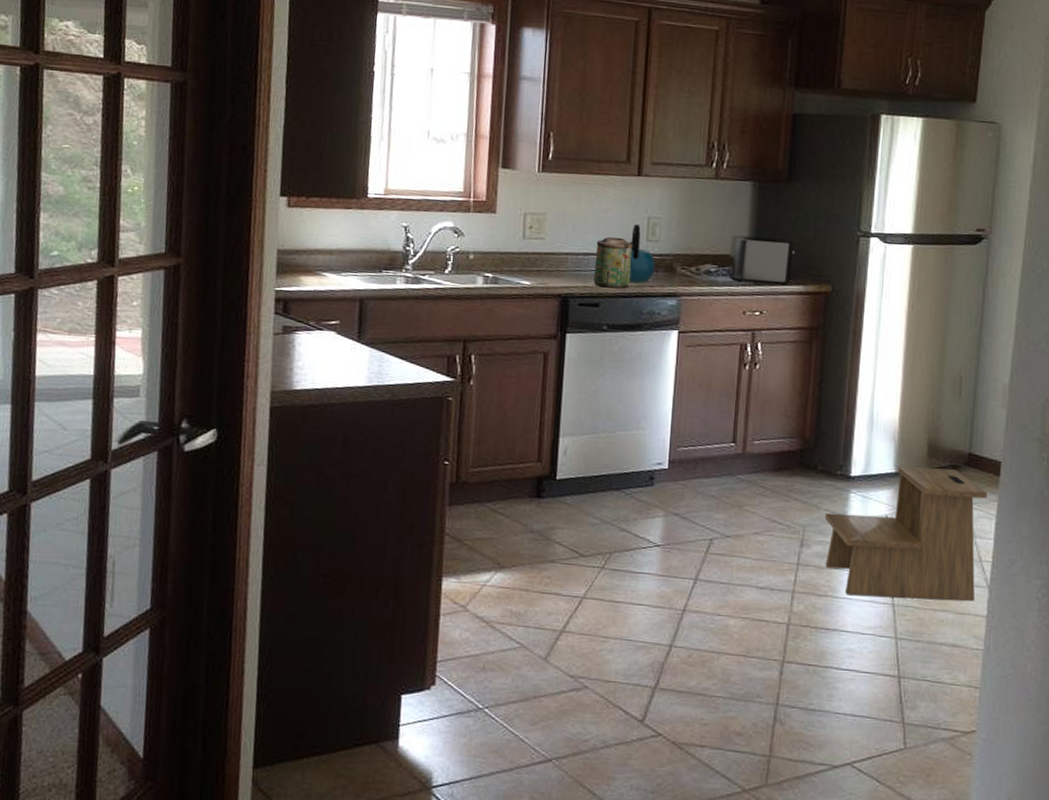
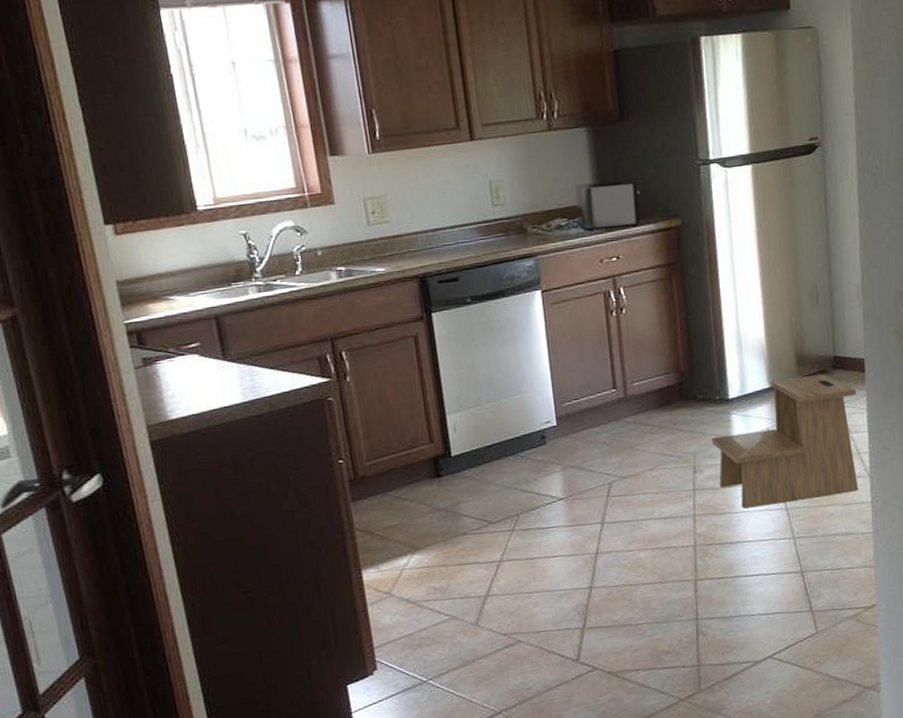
canister: present [593,236,633,289] -> none [442,207,485,261]
kettle: present [629,224,656,284] -> none [476,191,507,251]

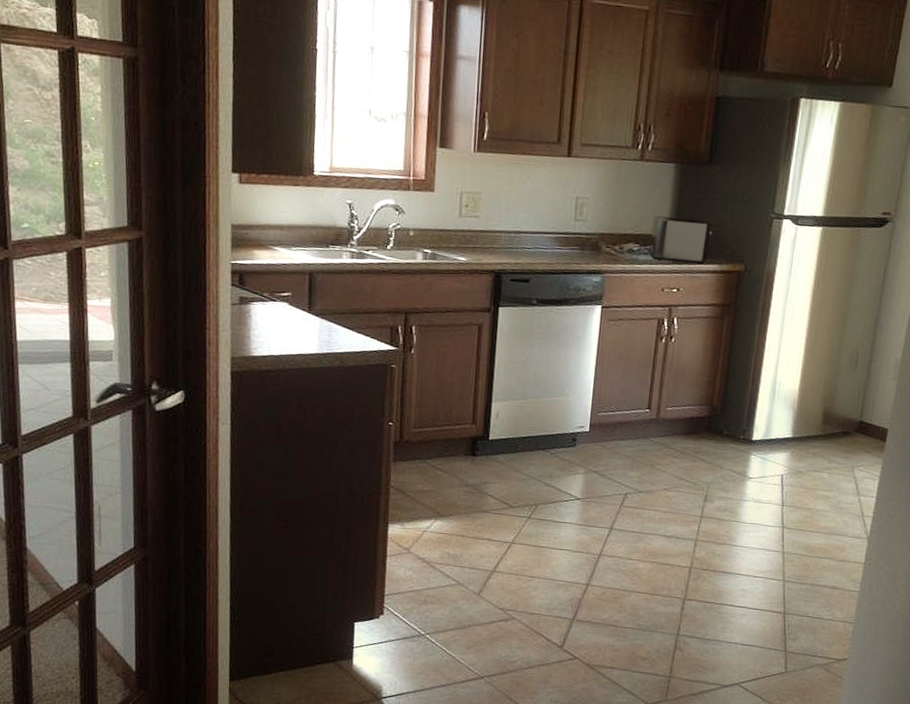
step stool: present [711,374,858,509] -> none [725,431,874,550]

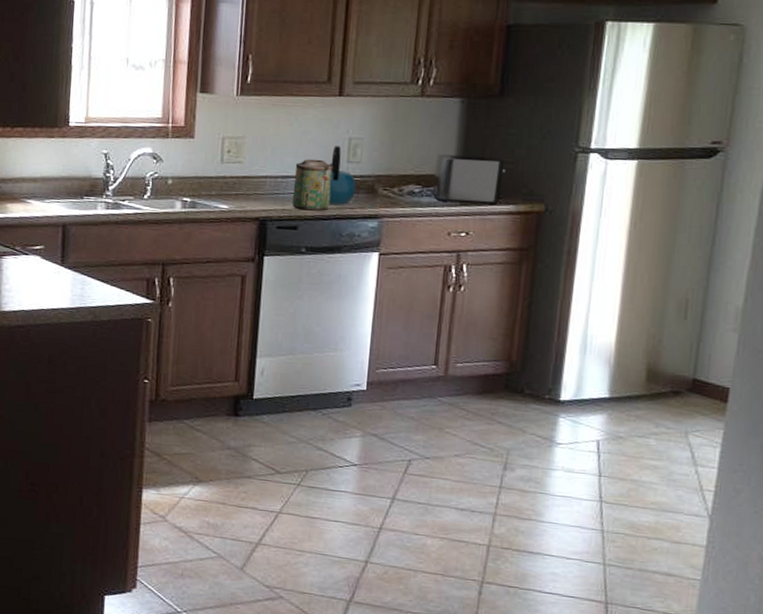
canister: none [524,215,562,266] -> present [292,159,333,211]
kettle: none [558,204,583,261] -> present [329,146,357,206]

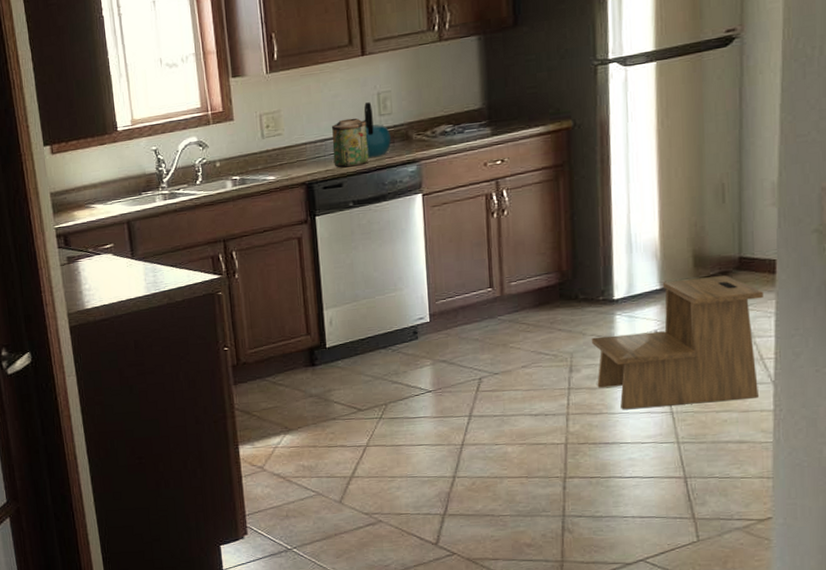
toaster: present [432,154,507,205] -> none [462,84,531,136]
step stool: none [530,390,713,530] -> present [591,275,764,410]

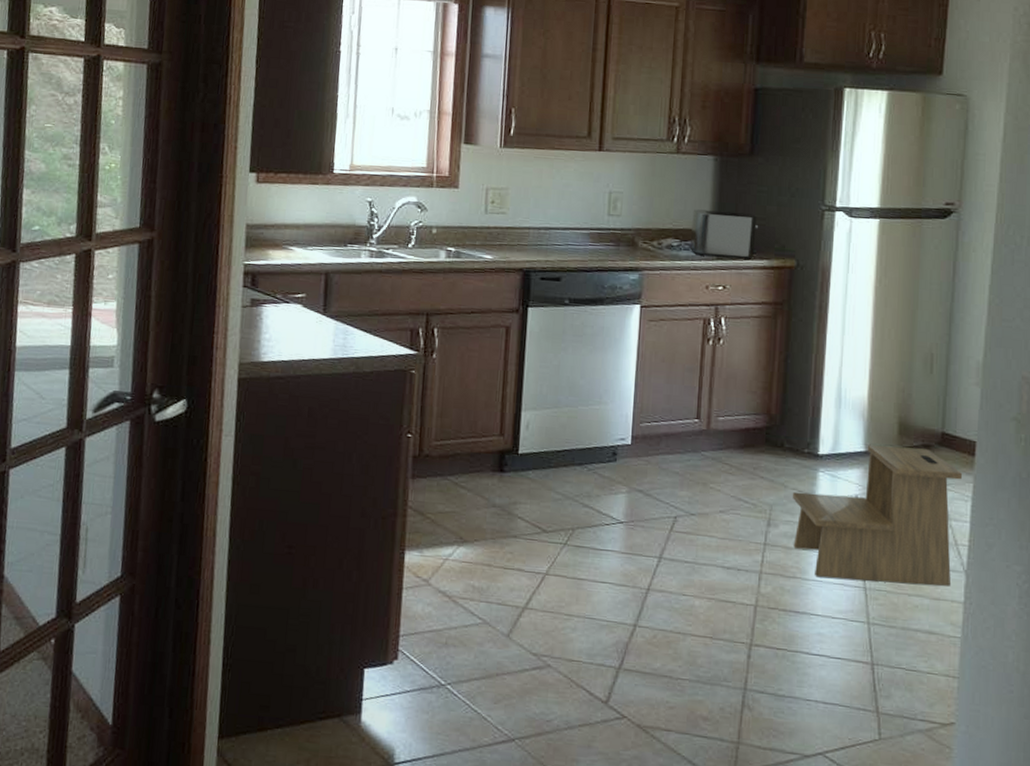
canister: present [331,118,369,168] -> none [555,211,595,263]
kettle: present [363,102,392,159] -> none [591,199,618,258]
toaster: none [462,84,531,136] -> present [689,209,759,259]

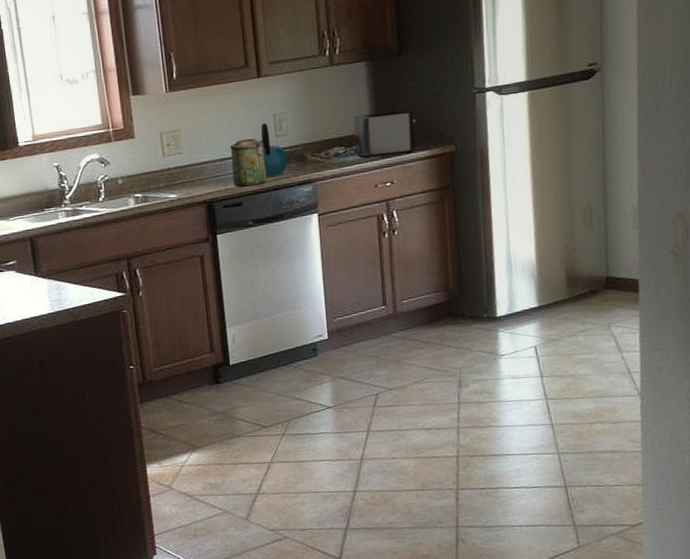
canister: none [555,211,595,263] -> present [230,138,267,187]
kettle: none [591,199,618,258] -> present [260,123,288,178]
step stool: present [792,444,963,586] -> none [477,294,630,423]

